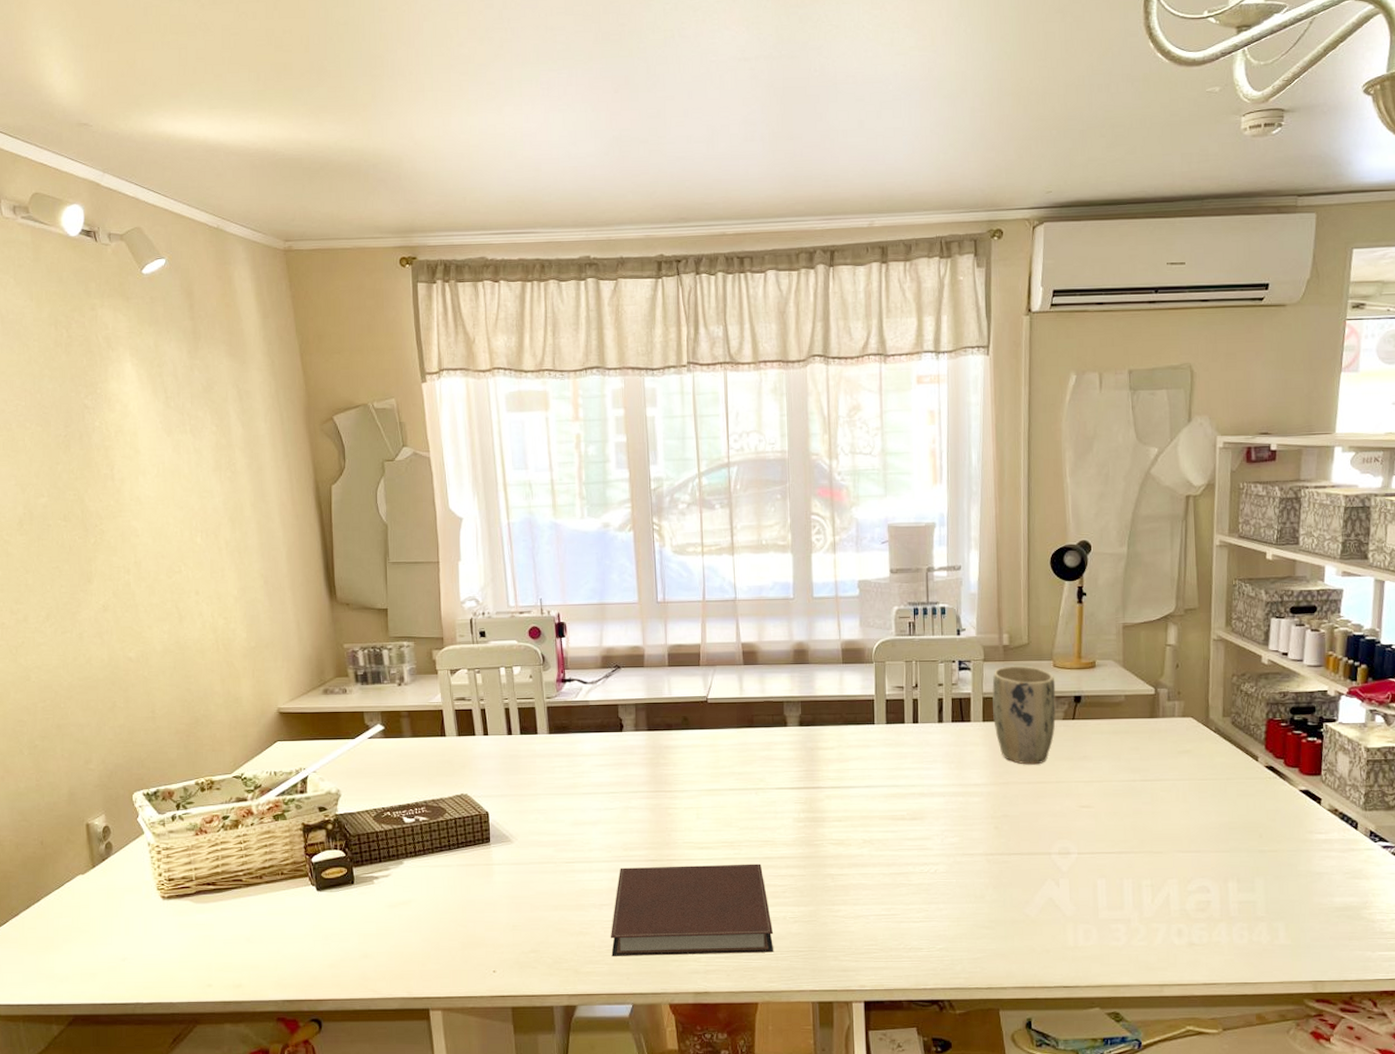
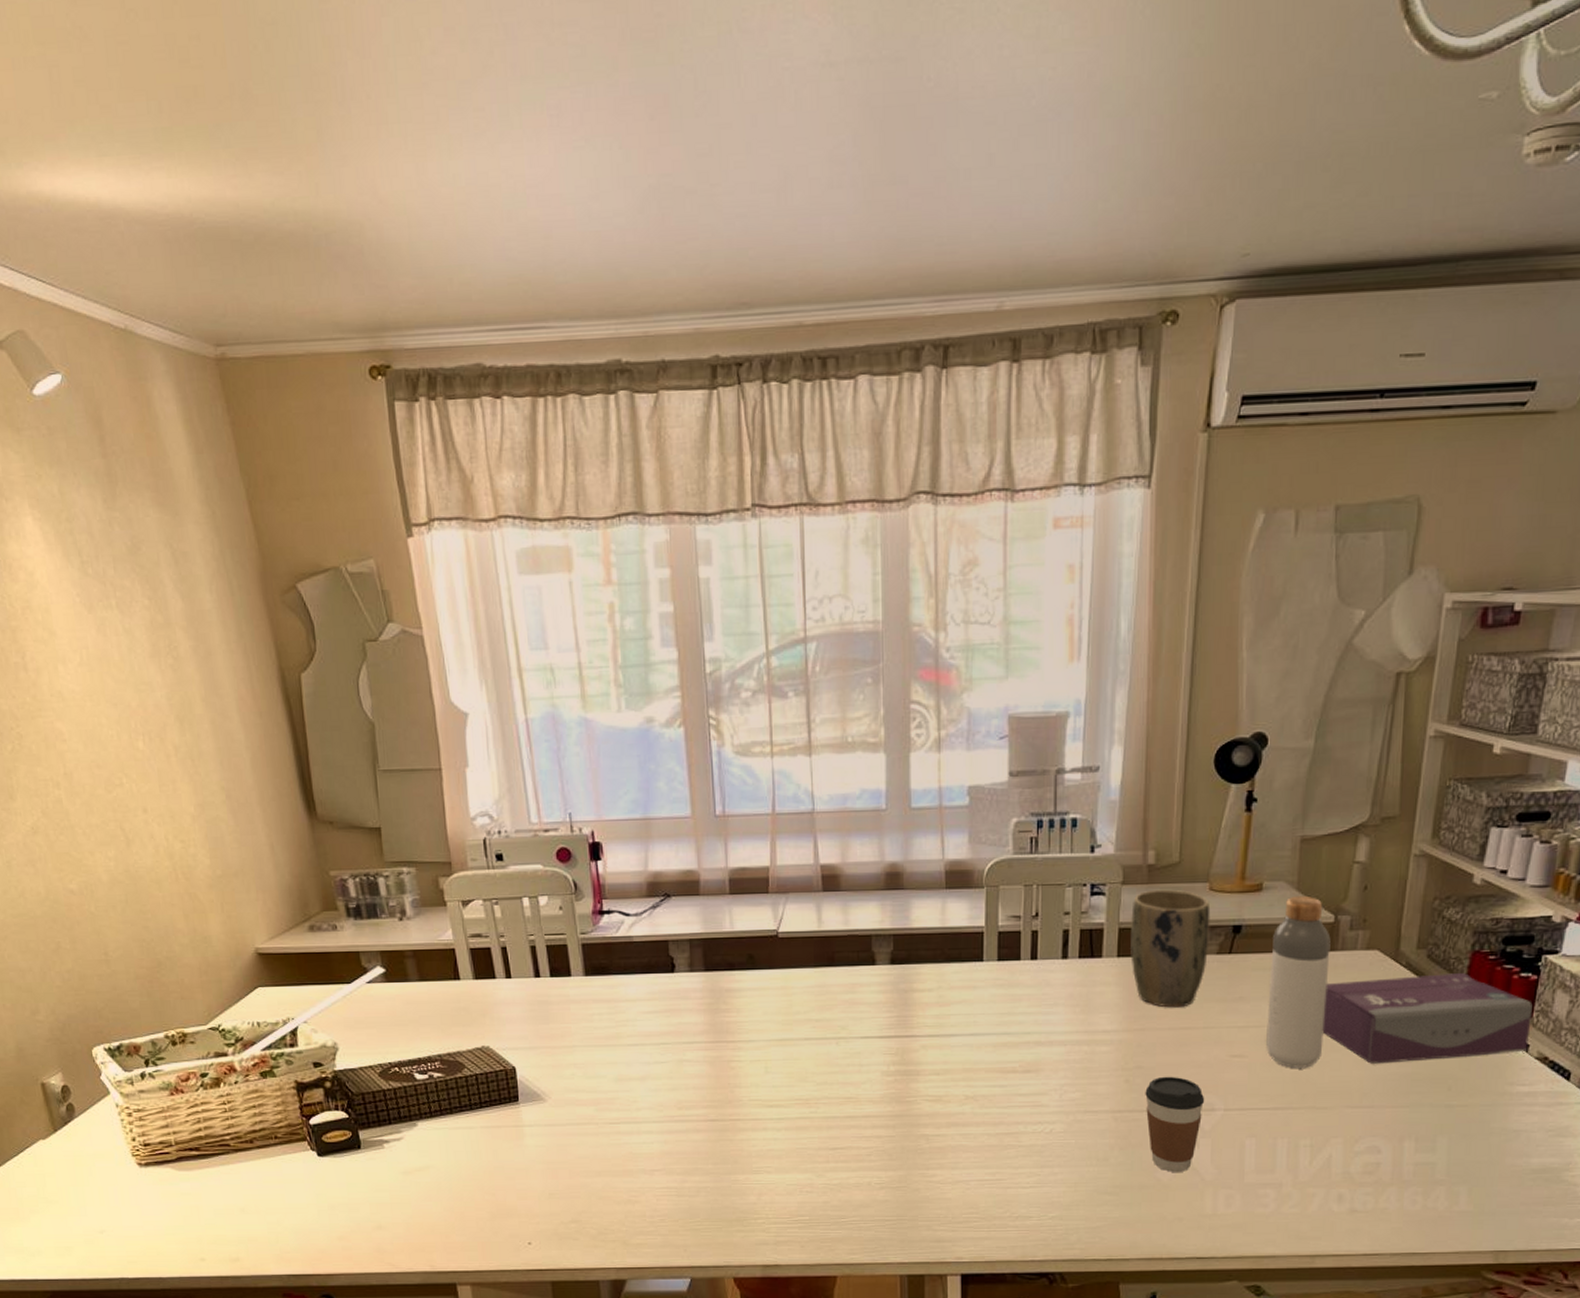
notebook: present [610,863,774,956] -> none [663,1123,857,1227]
coffee cup: none [1012,823,1062,908] -> present [1145,1076,1205,1172]
bottle: none [1107,672,1155,817] -> present [1266,895,1331,1068]
tissue box: none [1152,737,1321,814] -> present [1322,973,1533,1064]

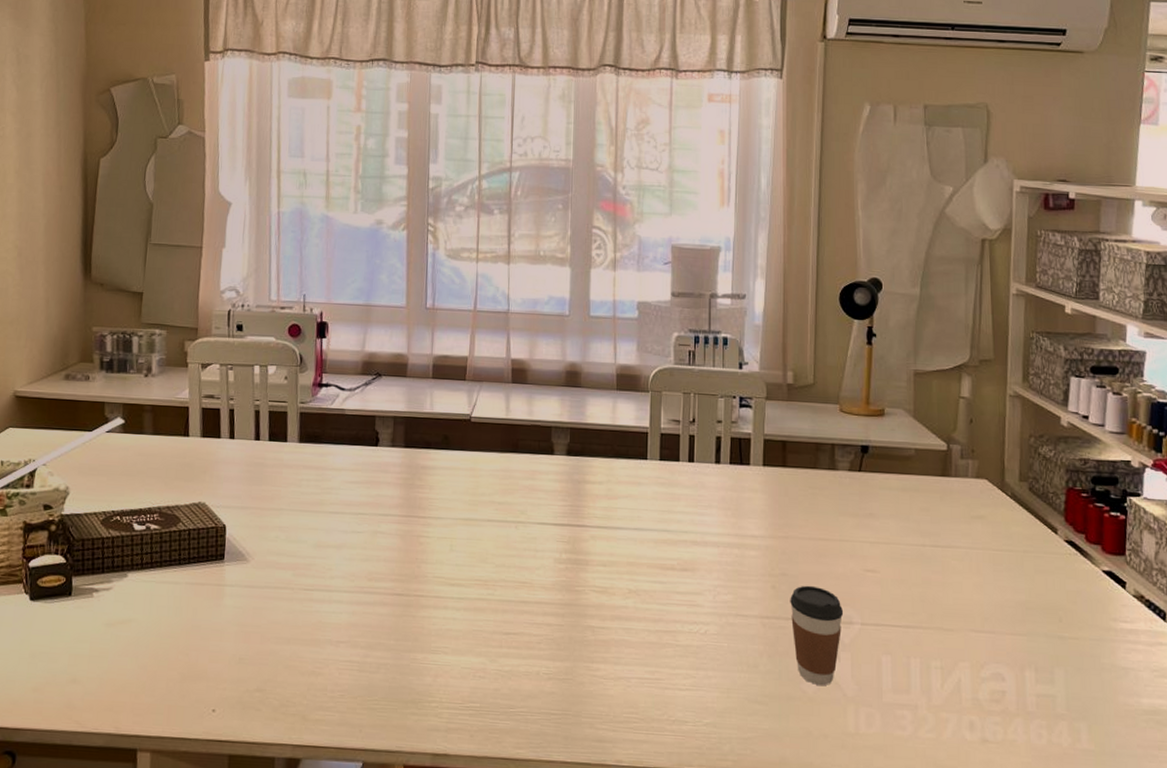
plant pot: present [1130,889,1211,1008] -> none [774,407,842,519]
bottle: present [1266,895,1331,1068] -> none [895,423,946,588]
tissue box: present [1322,973,1533,1064] -> none [943,506,1125,590]

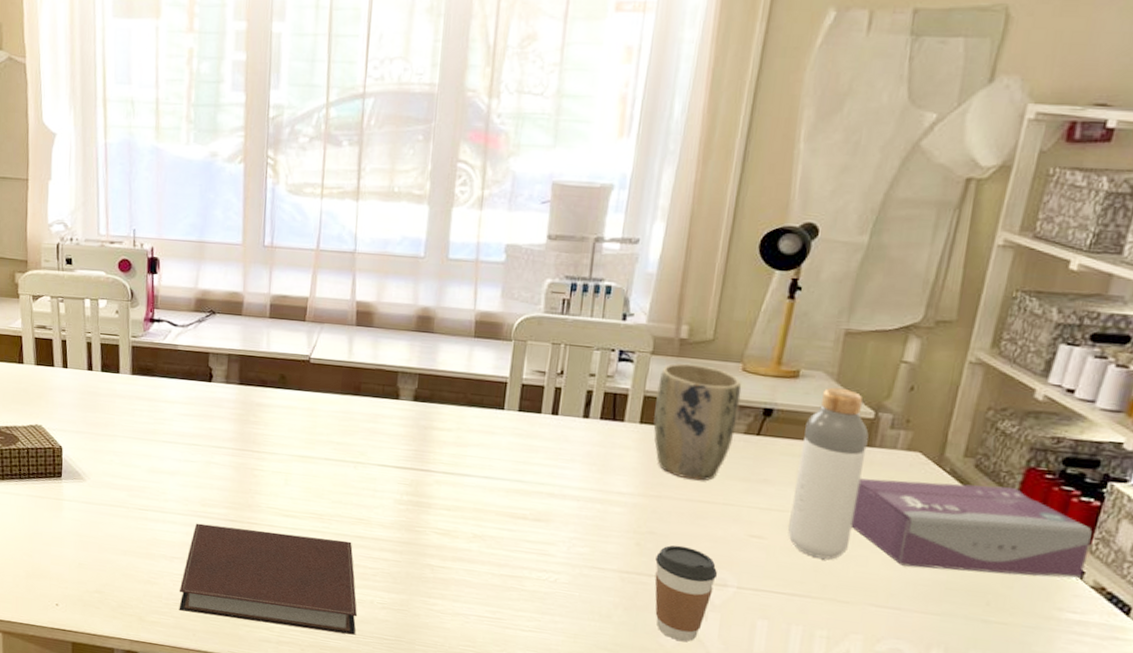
notebook: none [344,600,525,713] -> present [179,523,358,635]
plant pot: none [774,407,842,519] -> present [653,363,742,481]
bottle: none [895,423,946,588] -> present [788,387,869,559]
tissue box: none [943,506,1125,590] -> present [850,477,1092,579]

